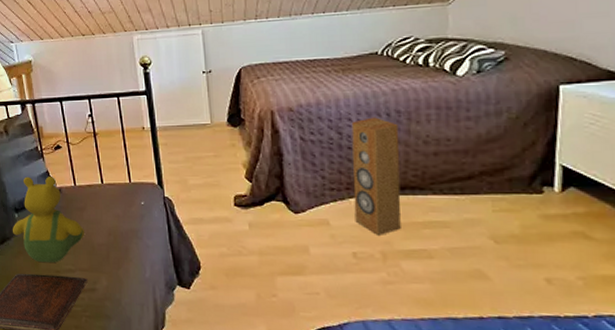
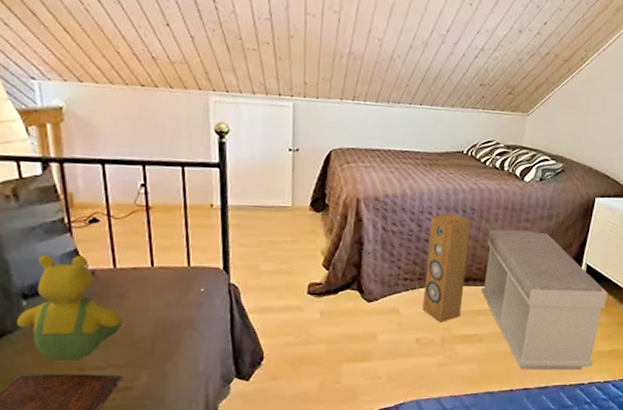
bench: none [421,131,602,298] -> present [481,229,608,370]

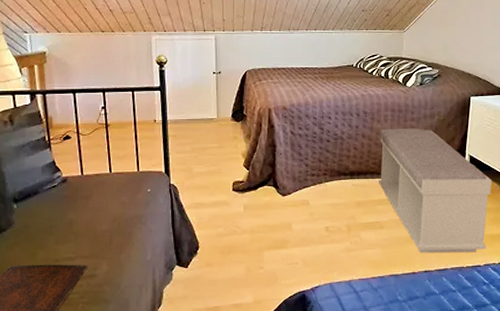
teddy bear: present [16,255,123,360] -> none [8,166,88,253]
speaker: present [422,213,472,324] -> none [329,116,365,213]

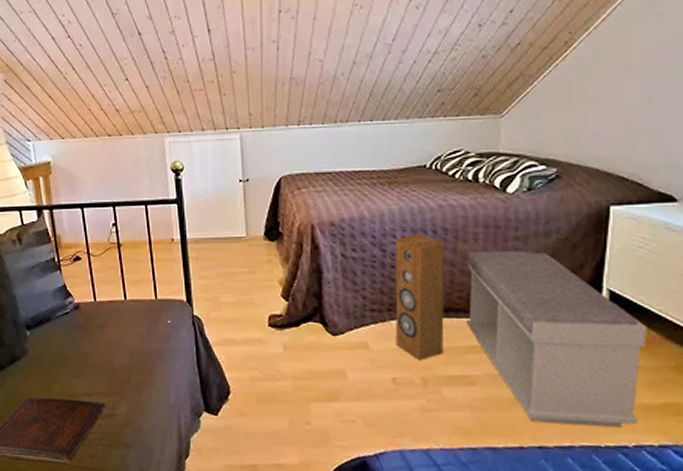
speaker: none [329,116,365,213] -> present [395,234,445,361]

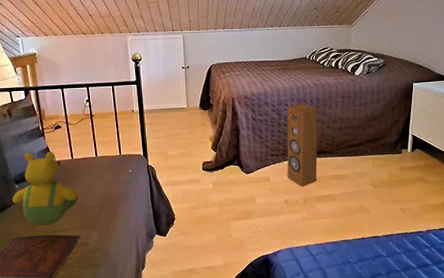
teddy bear: none [23,290,104,386] -> present [12,152,79,225]
bench: present [467,251,647,427] -> none [331,113,433,221]

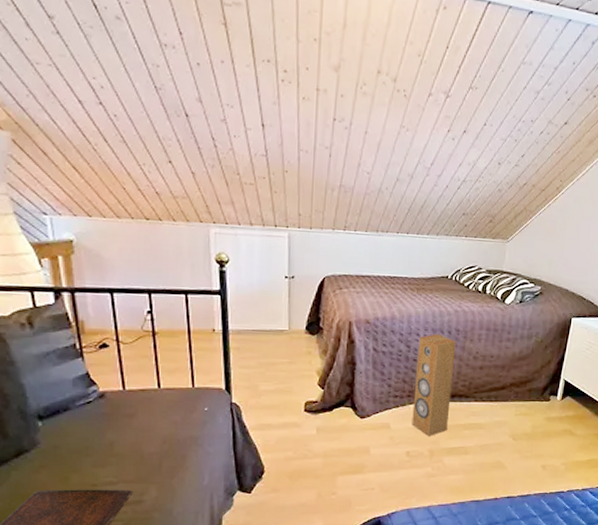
teddy bear: present [12,152,79,225] -> none [32,378,132,477]

